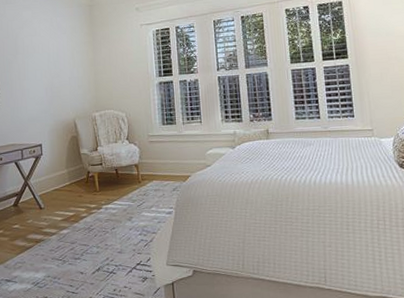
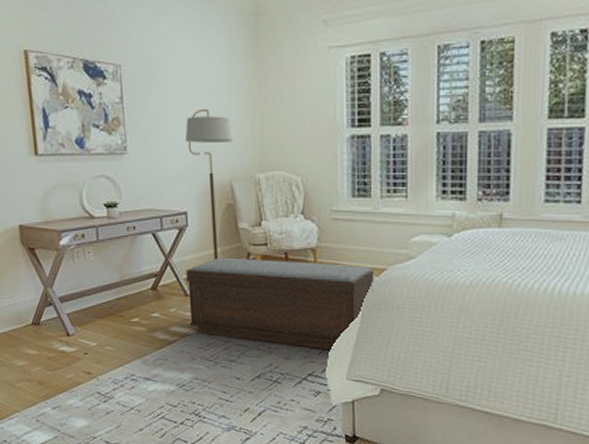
floor lamp: none [40,70,76,179] -> present [185,110,233,260]
bench: none [41,174,183,243] -> present [186,257,374,351]

